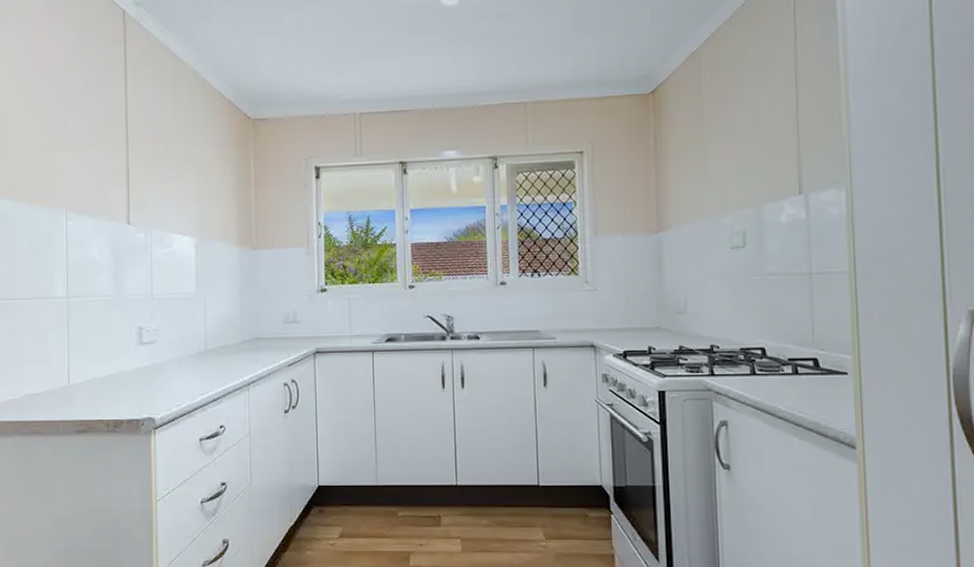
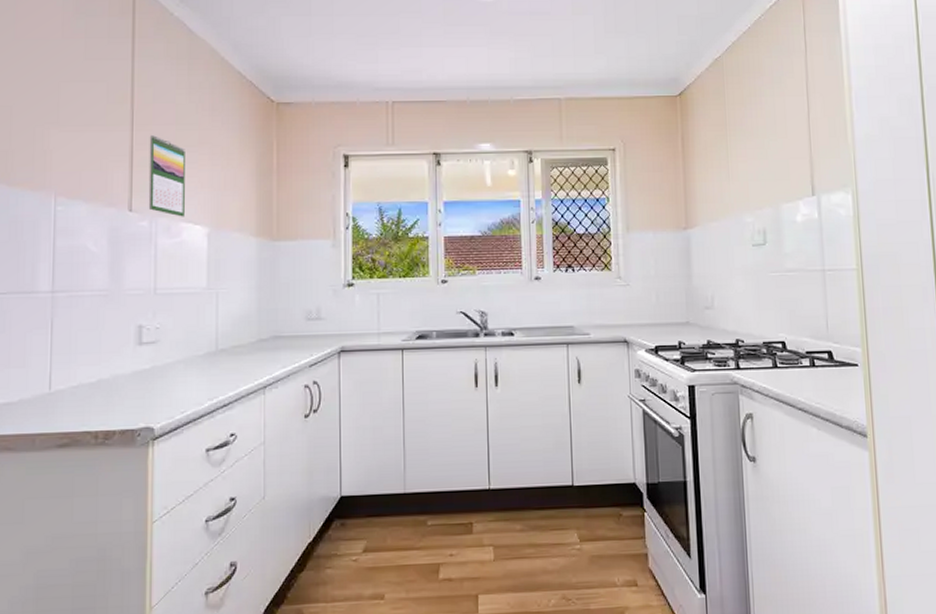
calendar: none [142,153,175,229] -> present [148,134,185,217]

